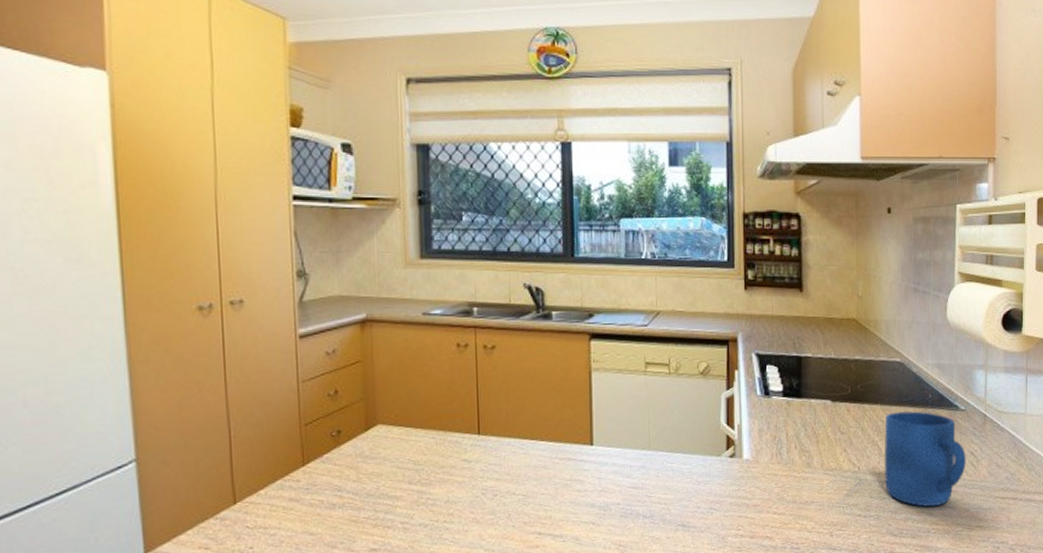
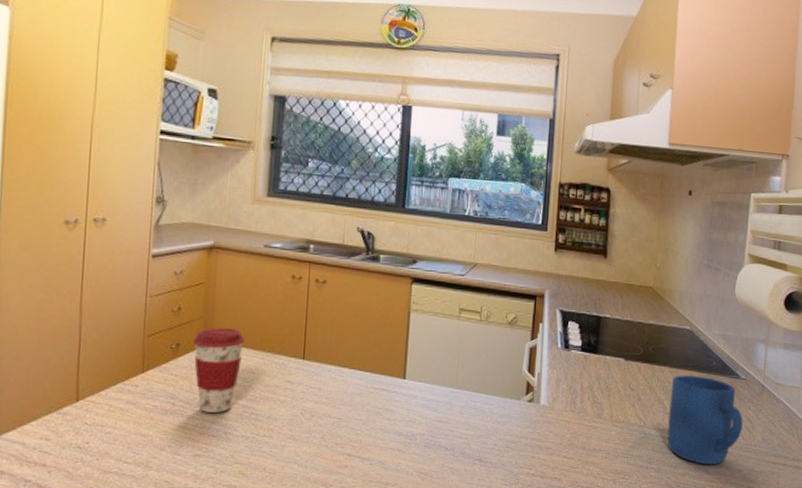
coffee cup: none [354,408,413,502] -> present [192,328,246,413]

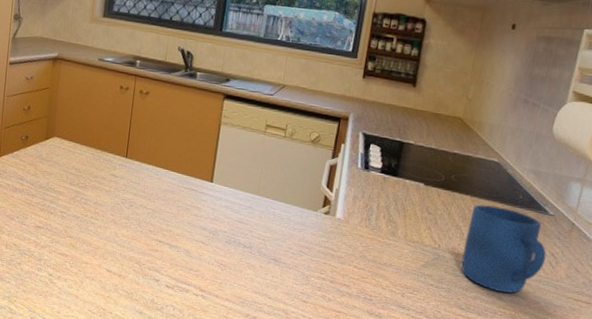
coffee cup: present [192,328,246,413] -> none [38,125,80,195]

